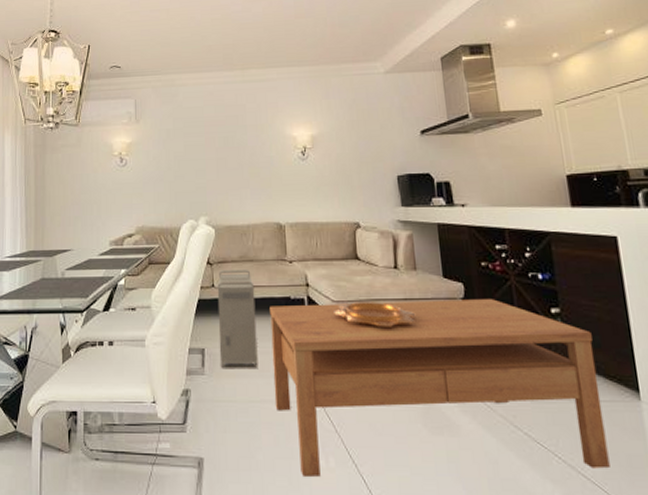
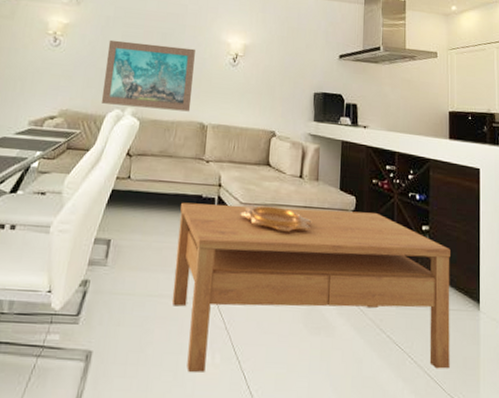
wall art: none [172,148,265,216] -> present [101,39,195,112]
storage bin: present [217,268,258,370] -> none [125,162,170,264]

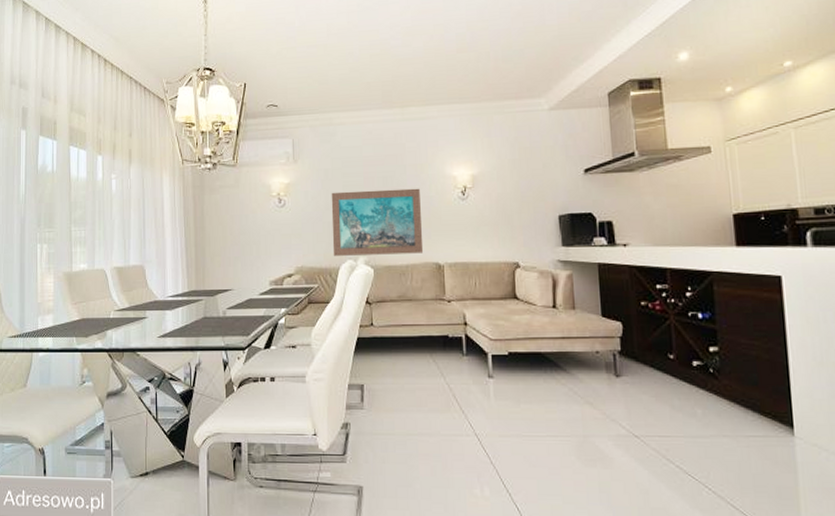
coffee table: present [172,202,450,373] -> none [428,338,759,505]
decorative bowl: present [240,205,312,232] -> none [491,340,573,365]

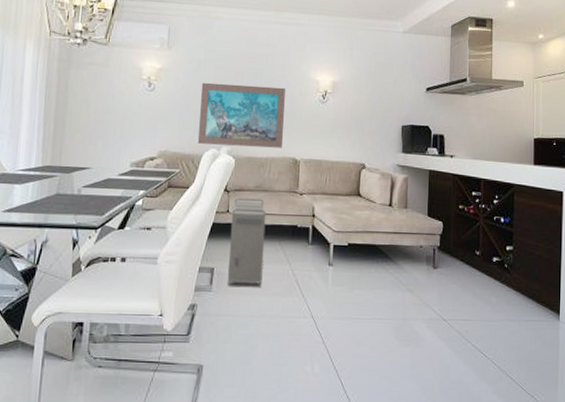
storage bin: none [376,308,416,405] -> present [228,197,266,288]

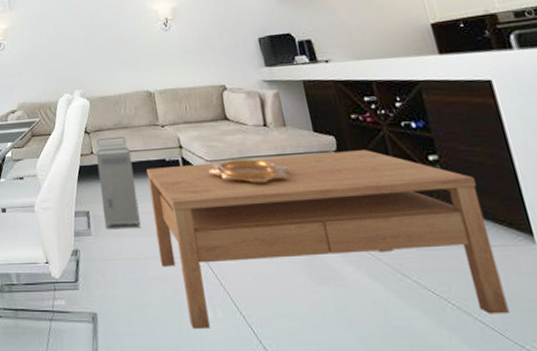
wall art: present [197,82,285,148] -> none [44,23,134,91]
coffee table: none [273,232,533,382] -> present [146,150,509,330]
decorative bowl: none [333,233,402,256] -> present [208,159,290,183]

